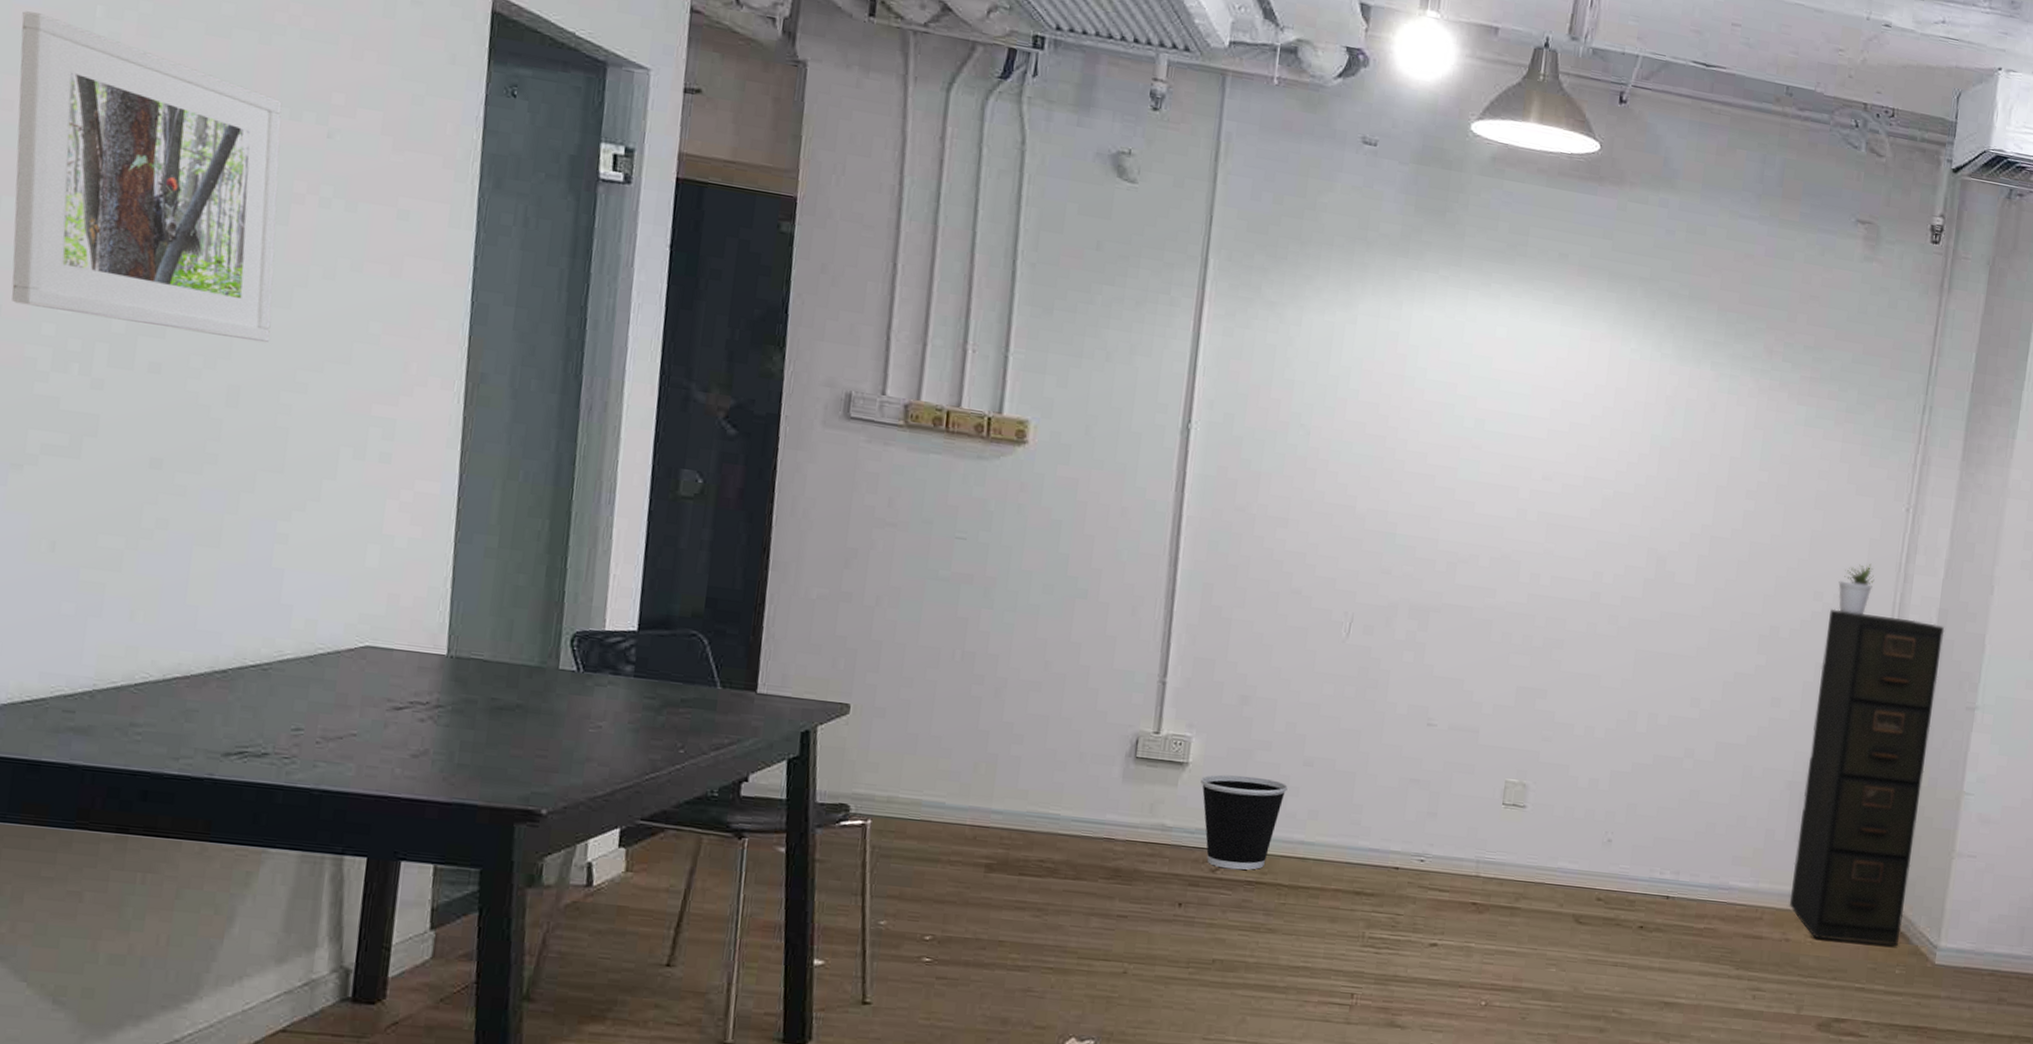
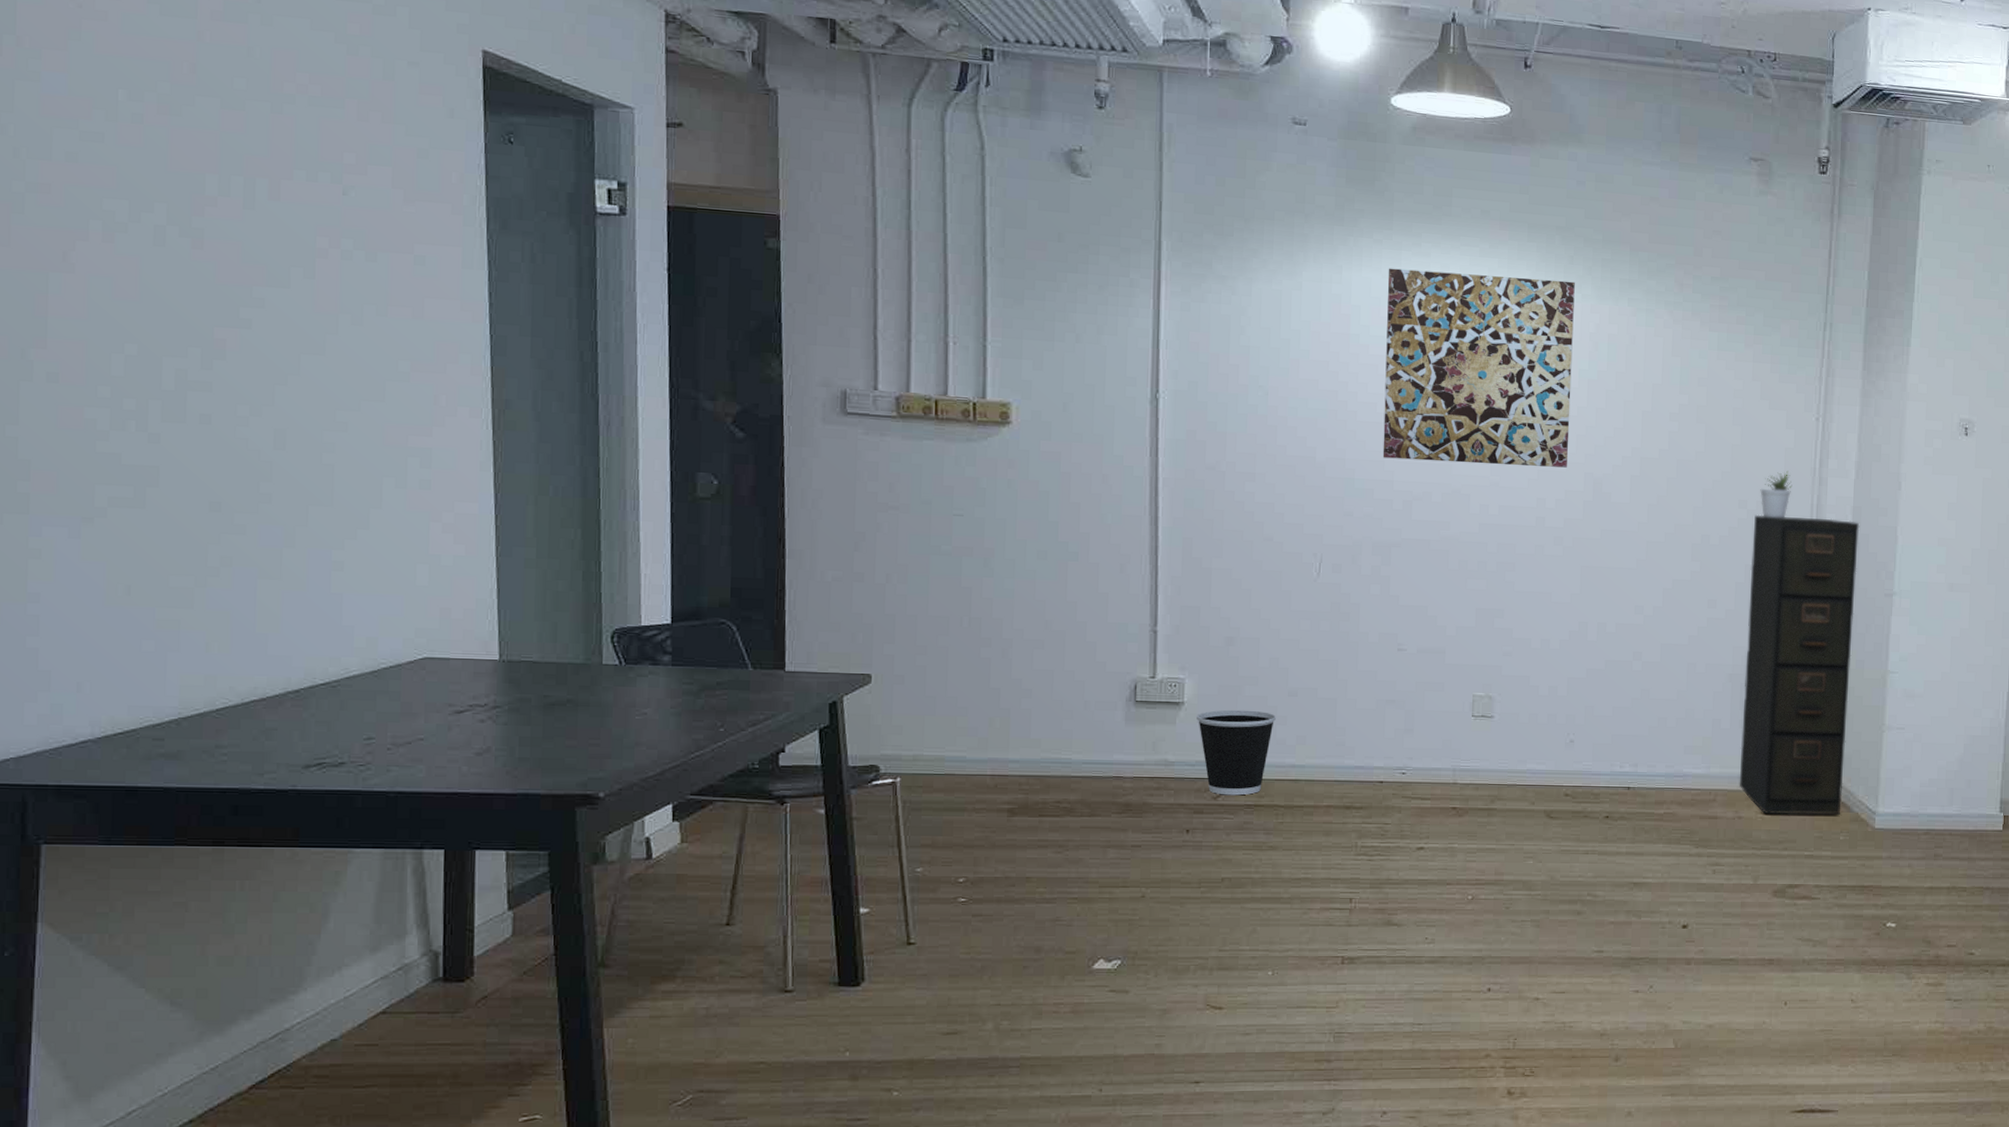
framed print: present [11,11,282,343] -> none [50,100,309,388]
wall art: none [1429,307,1655,541] -> present [1382,268,1575,468]

